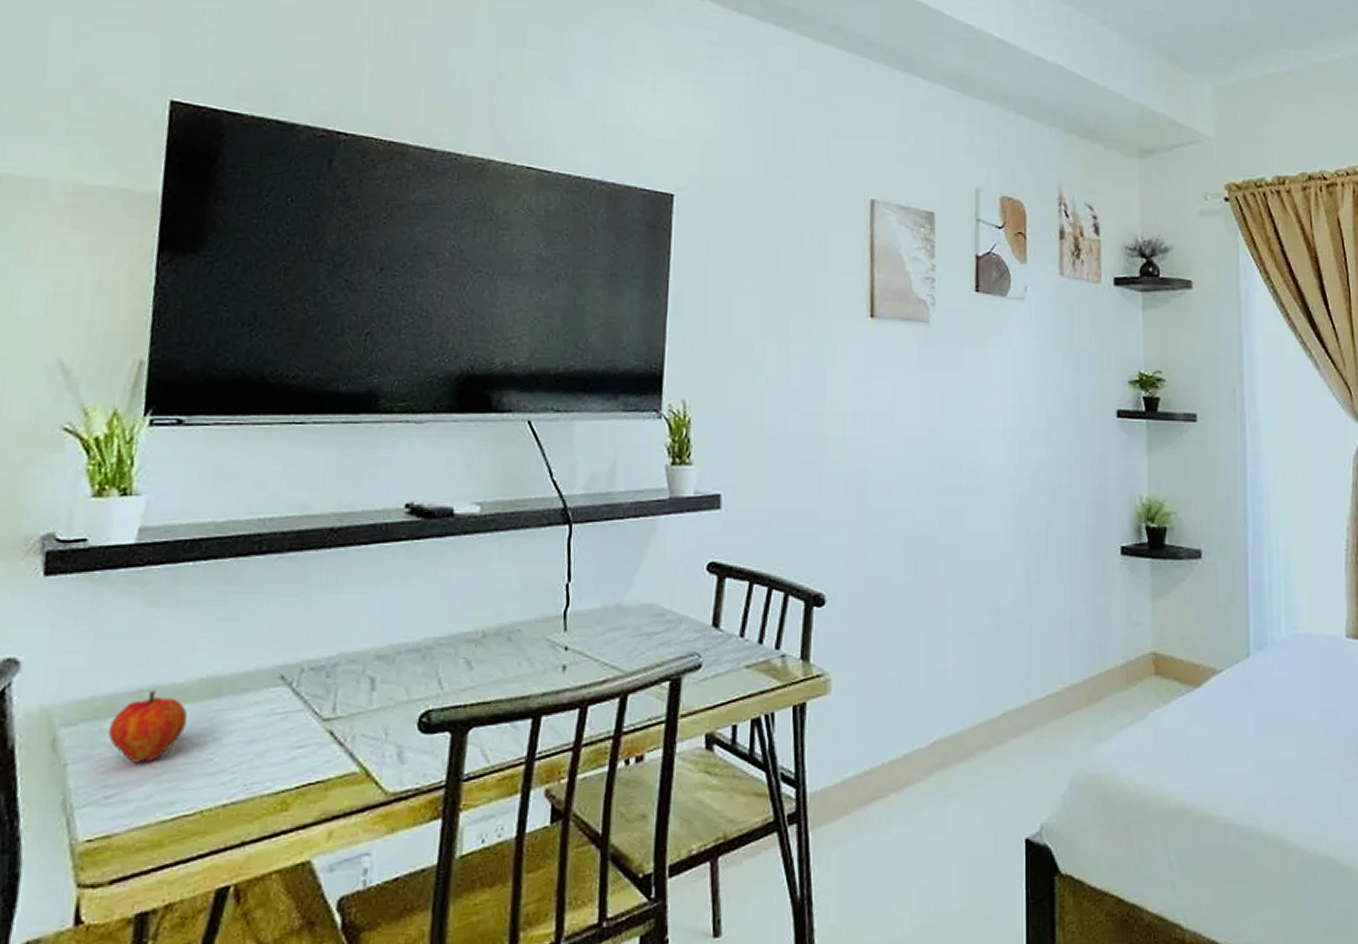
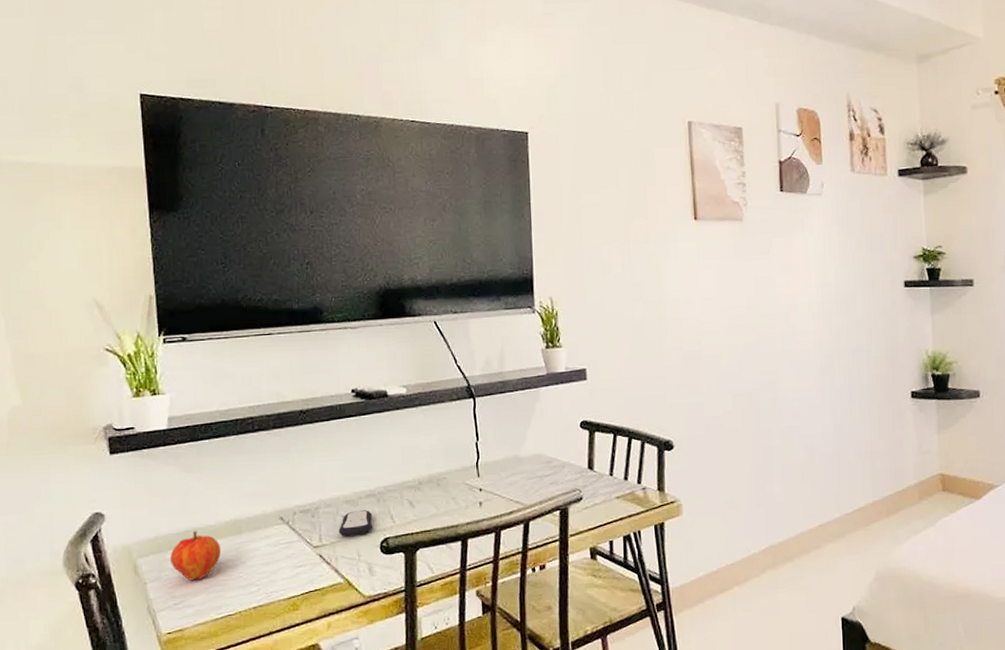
remote control: none [362,670,412,706] -> present [338,510,372,536]

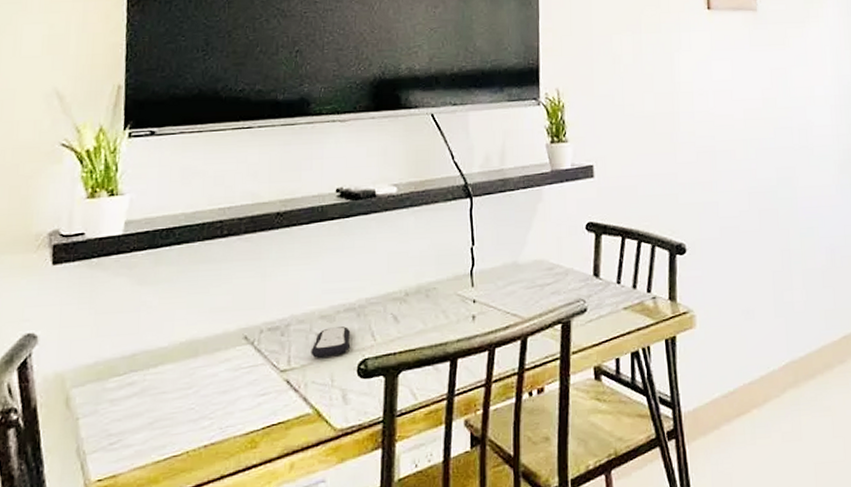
fruit: present [169,530,222,581] -> none [109,353,172,415]

